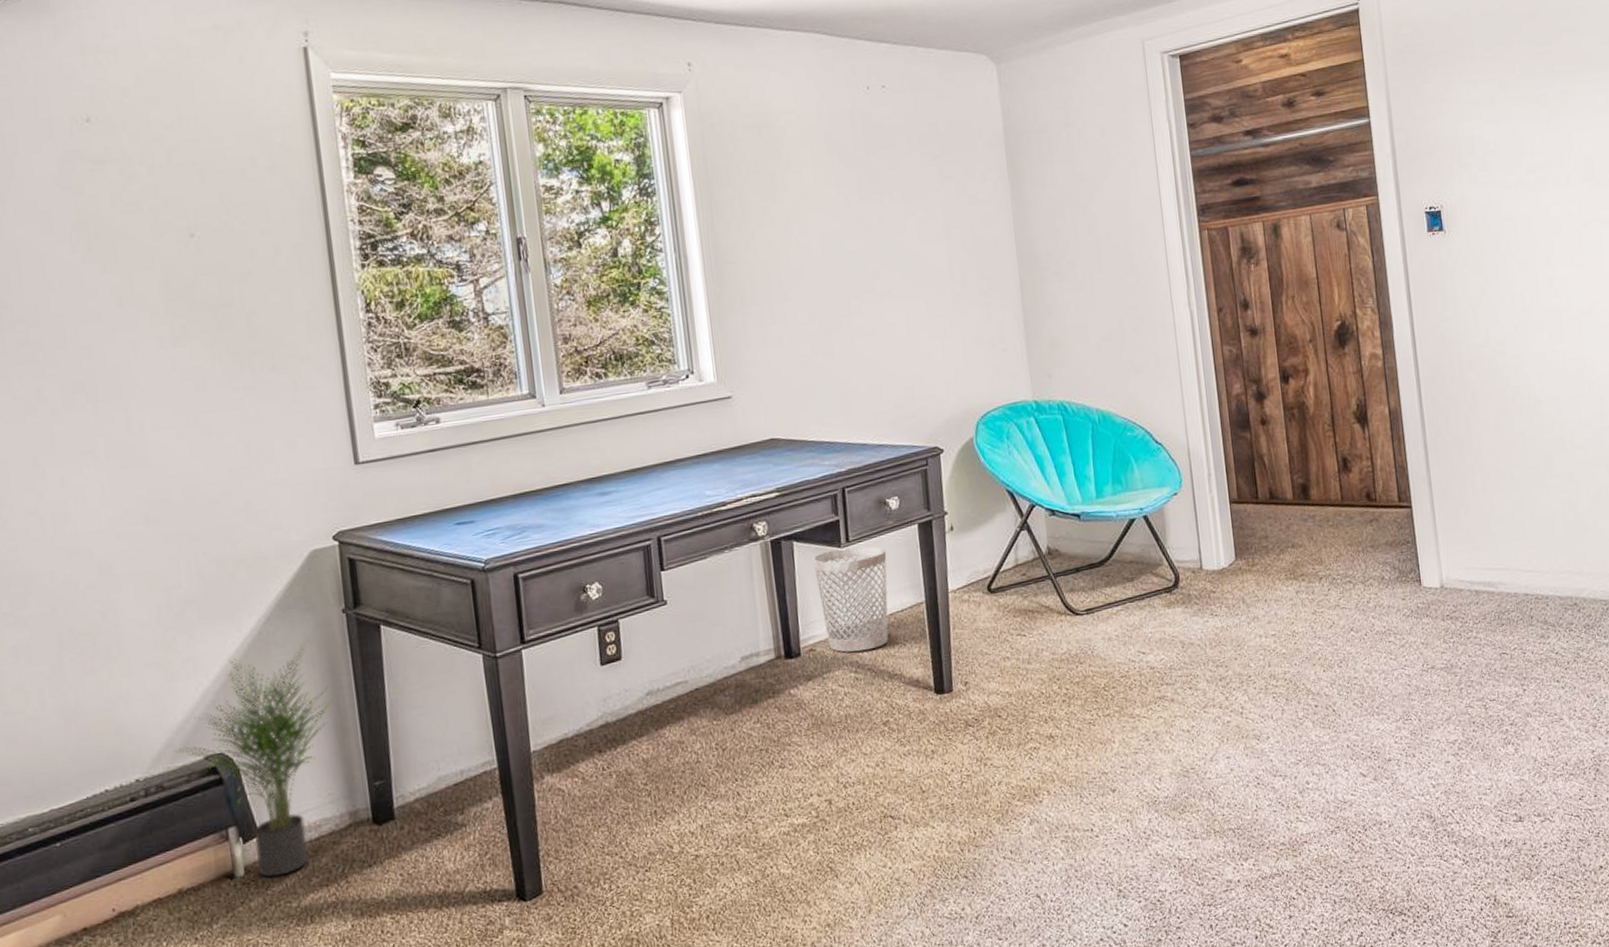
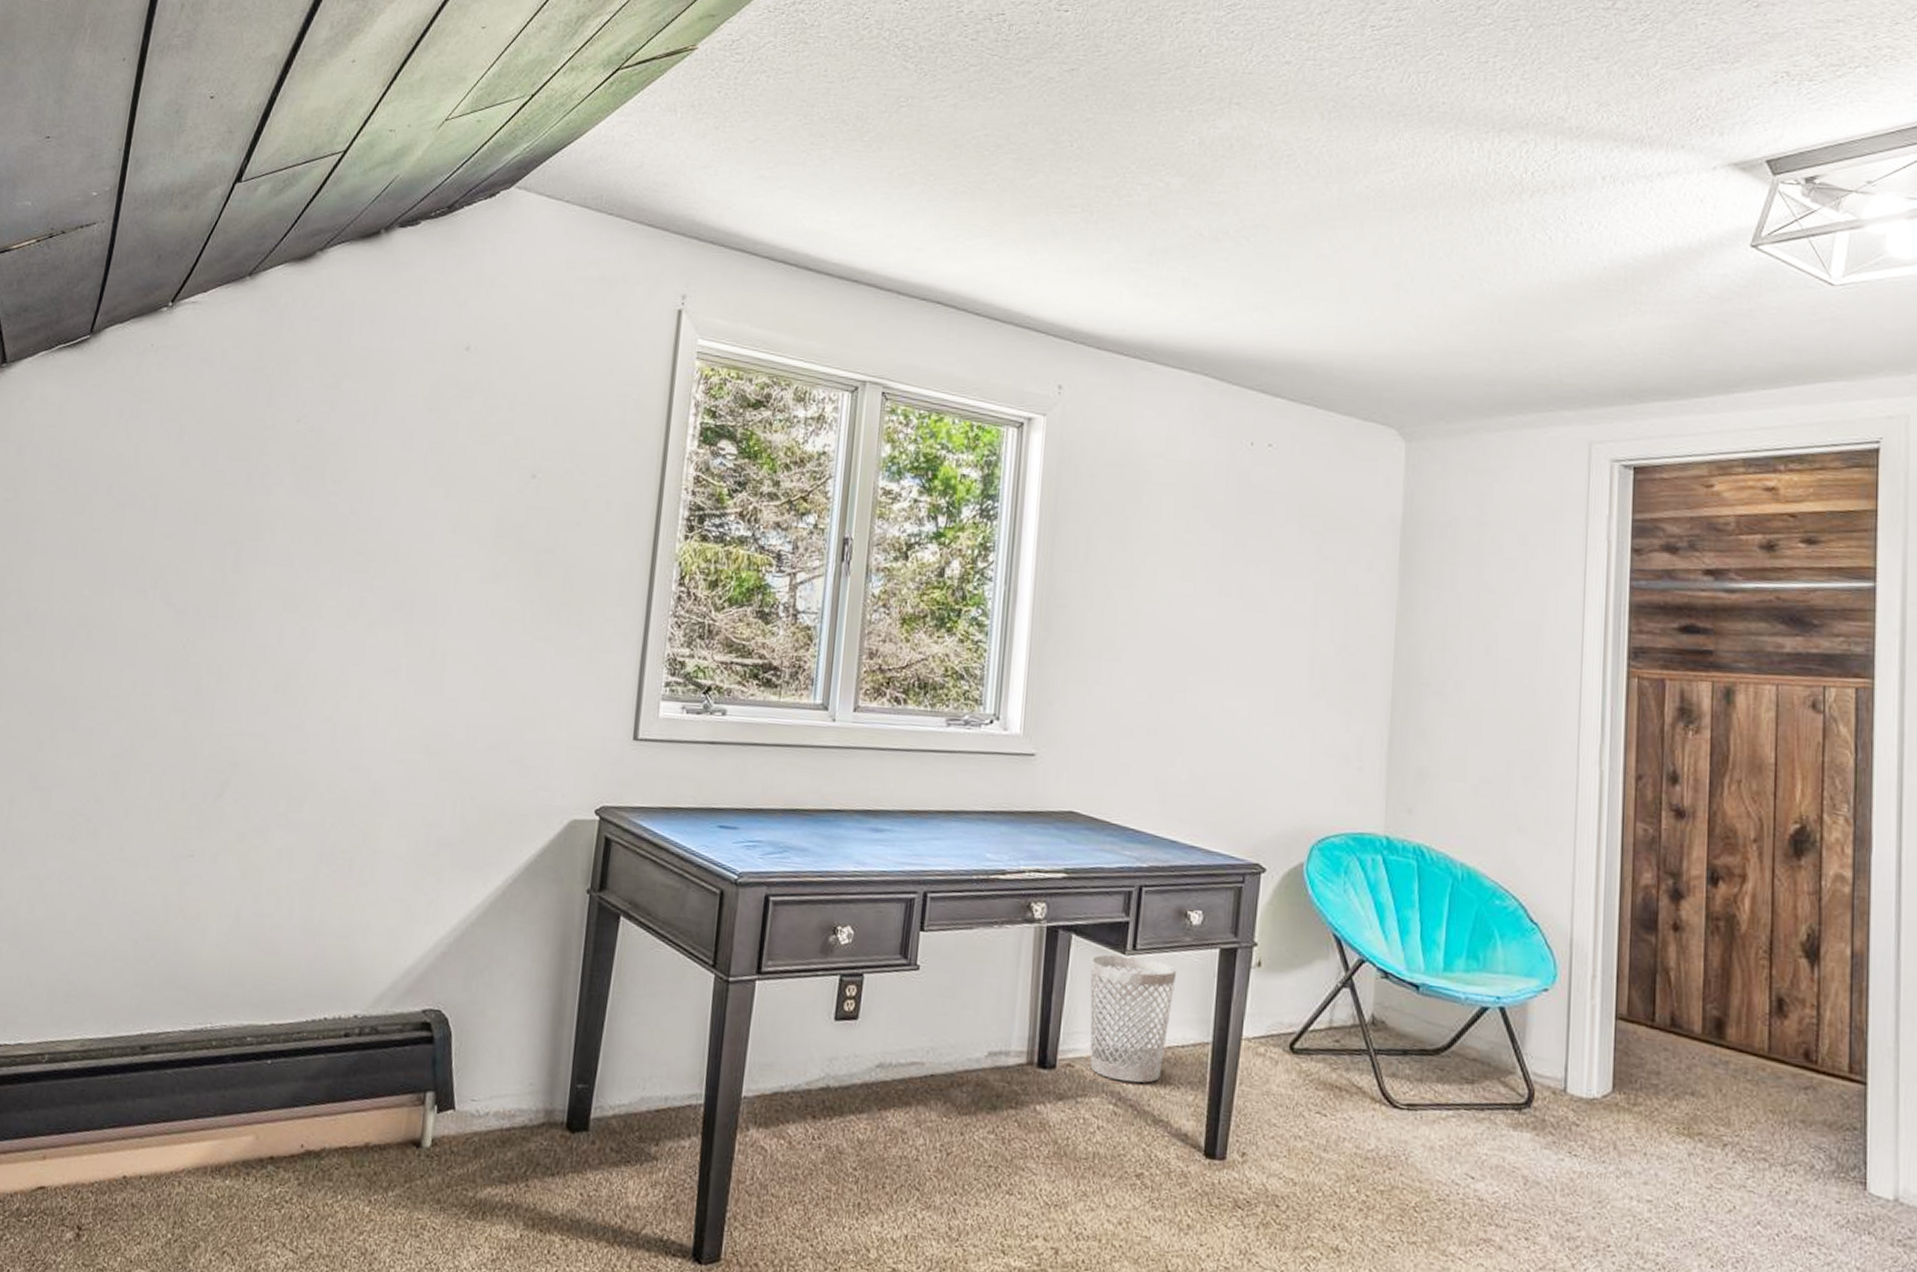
potted plant: present [175,638,333,877] -> none [397,911,557,1159]

